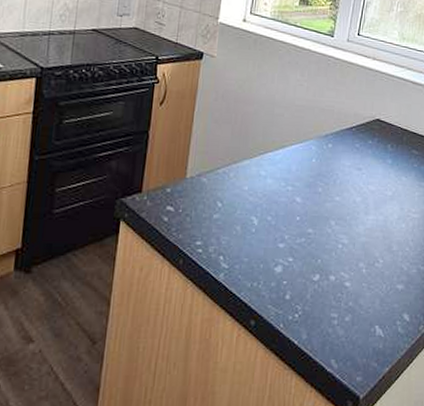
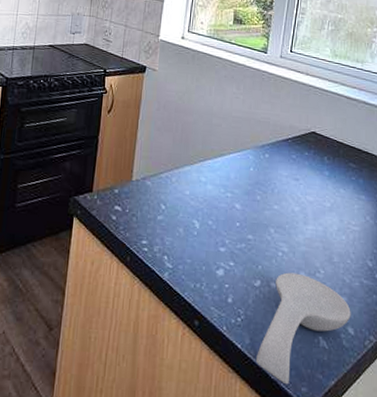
spoon rest: none [313,264,408,376] -> present [256,272,351,385]

